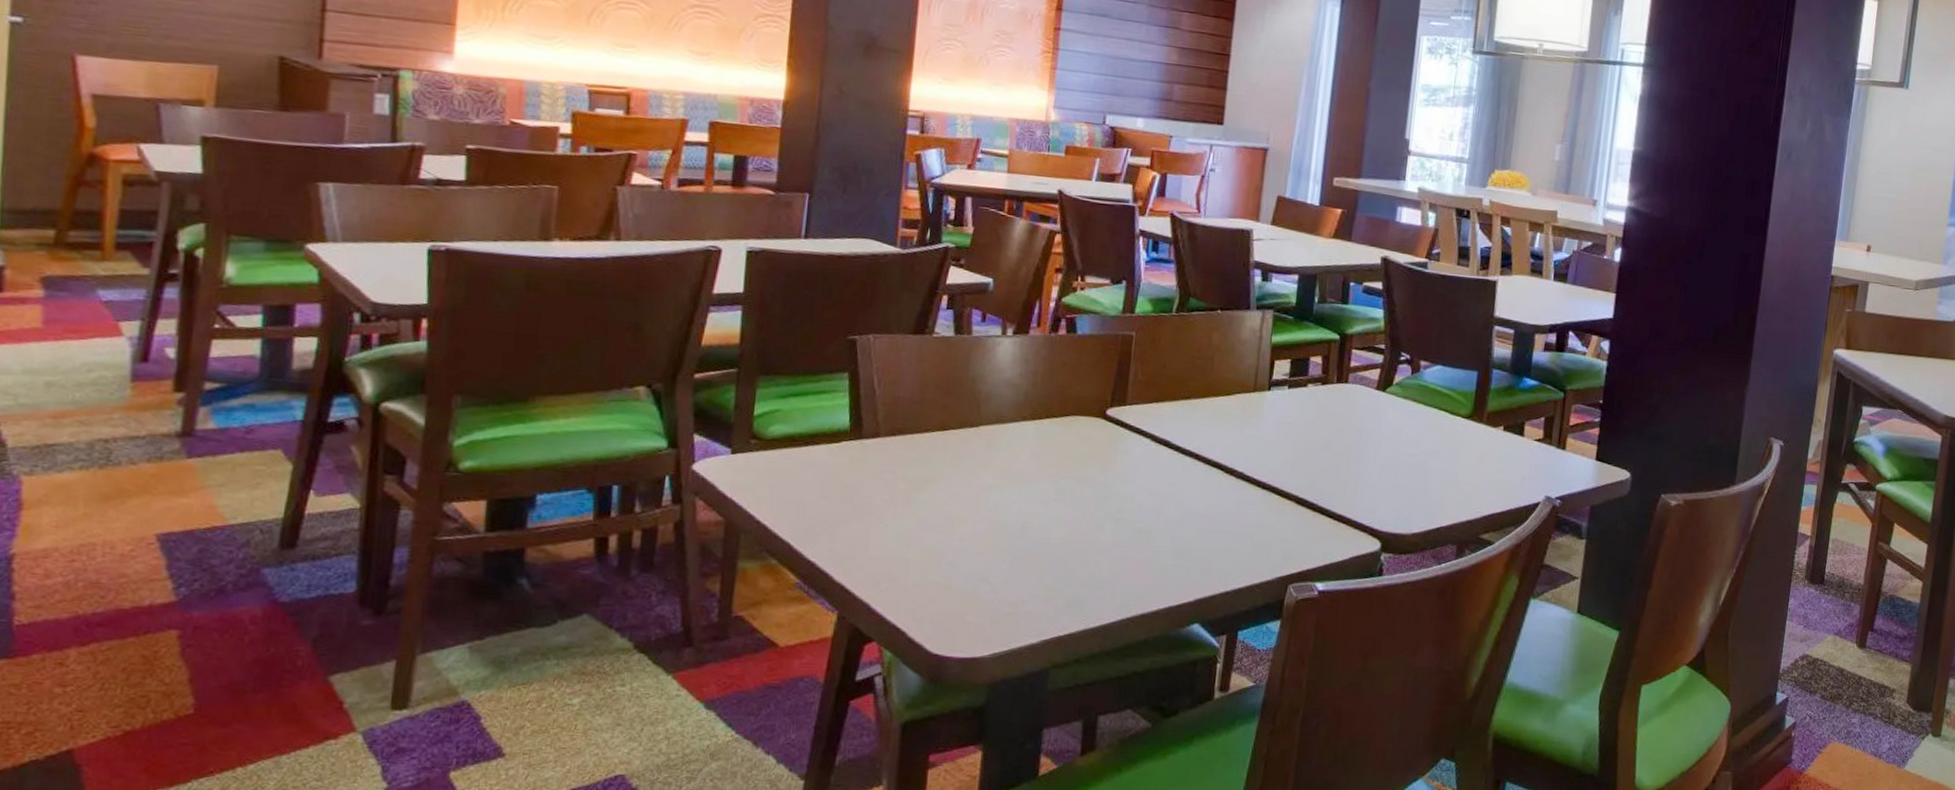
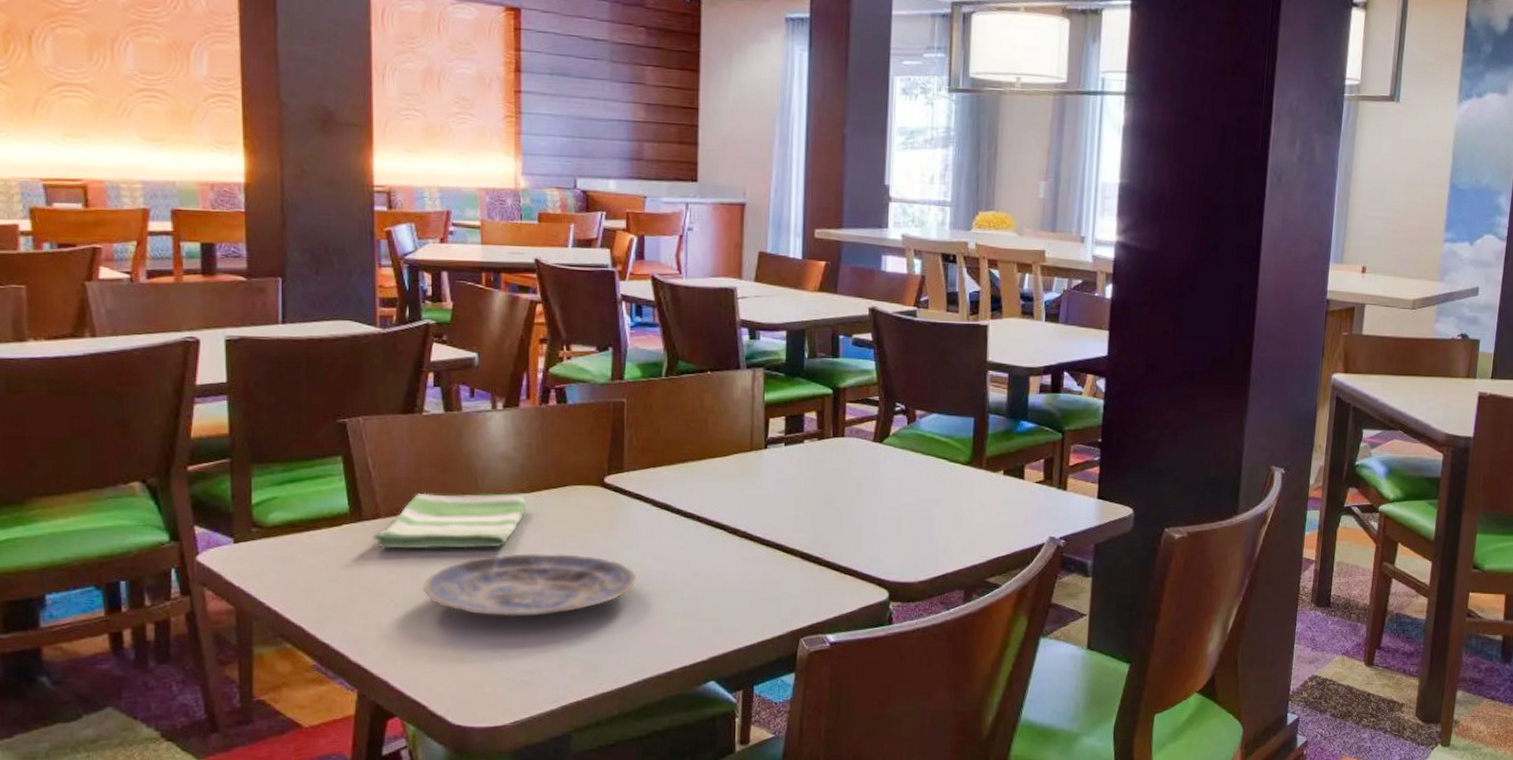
dish towel: none [869,414,1029,474] -> present [372,493,528,549]
plate: none [914,480,1130,546] -> present [422,553,636,617]

